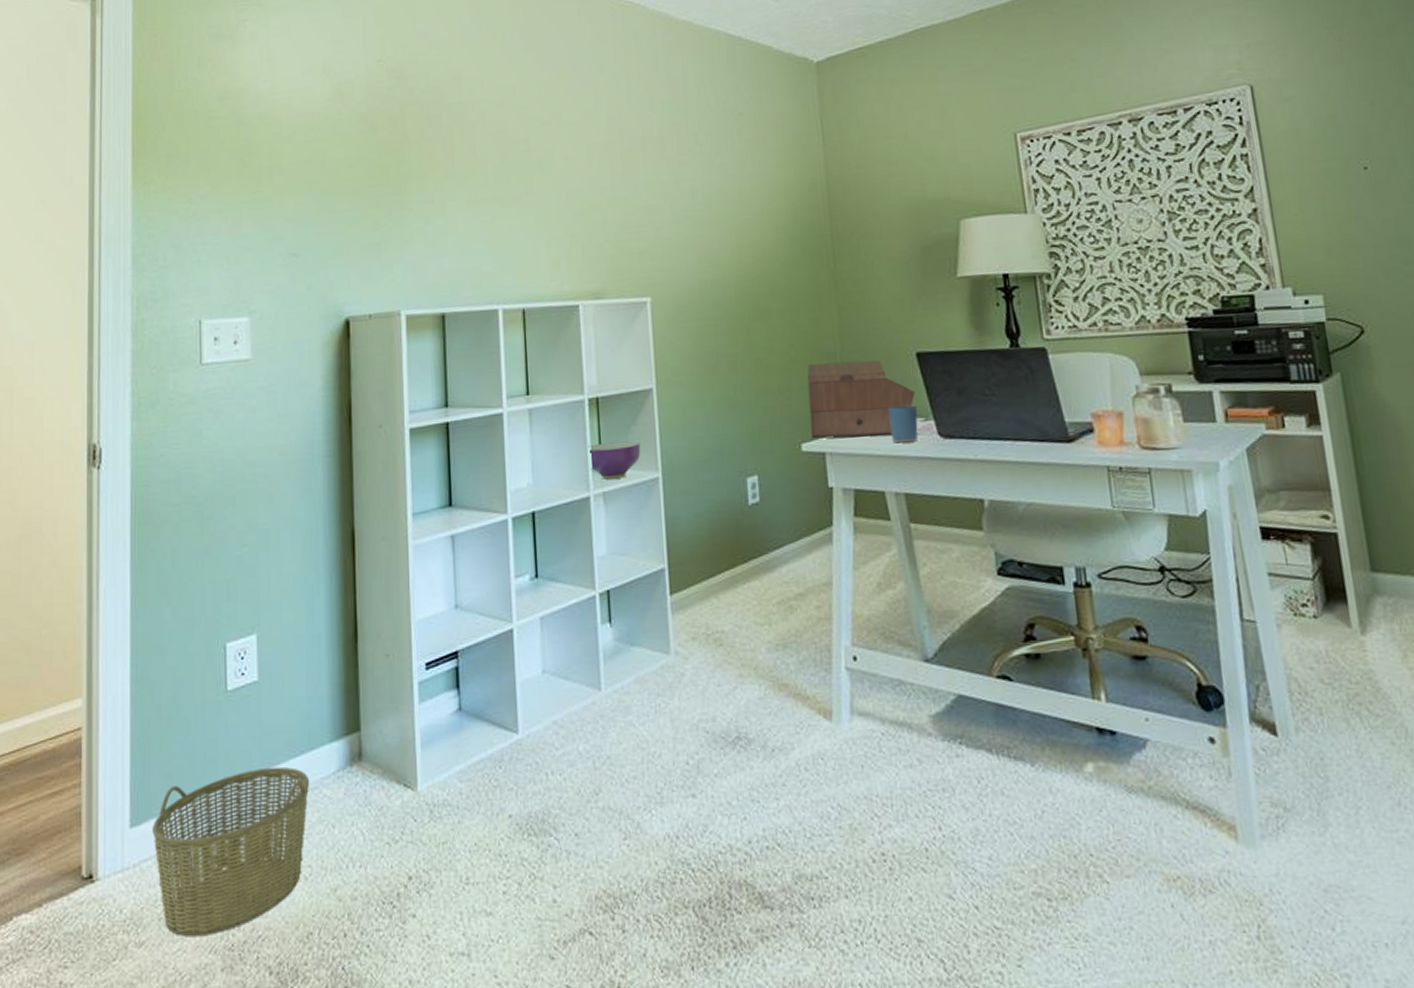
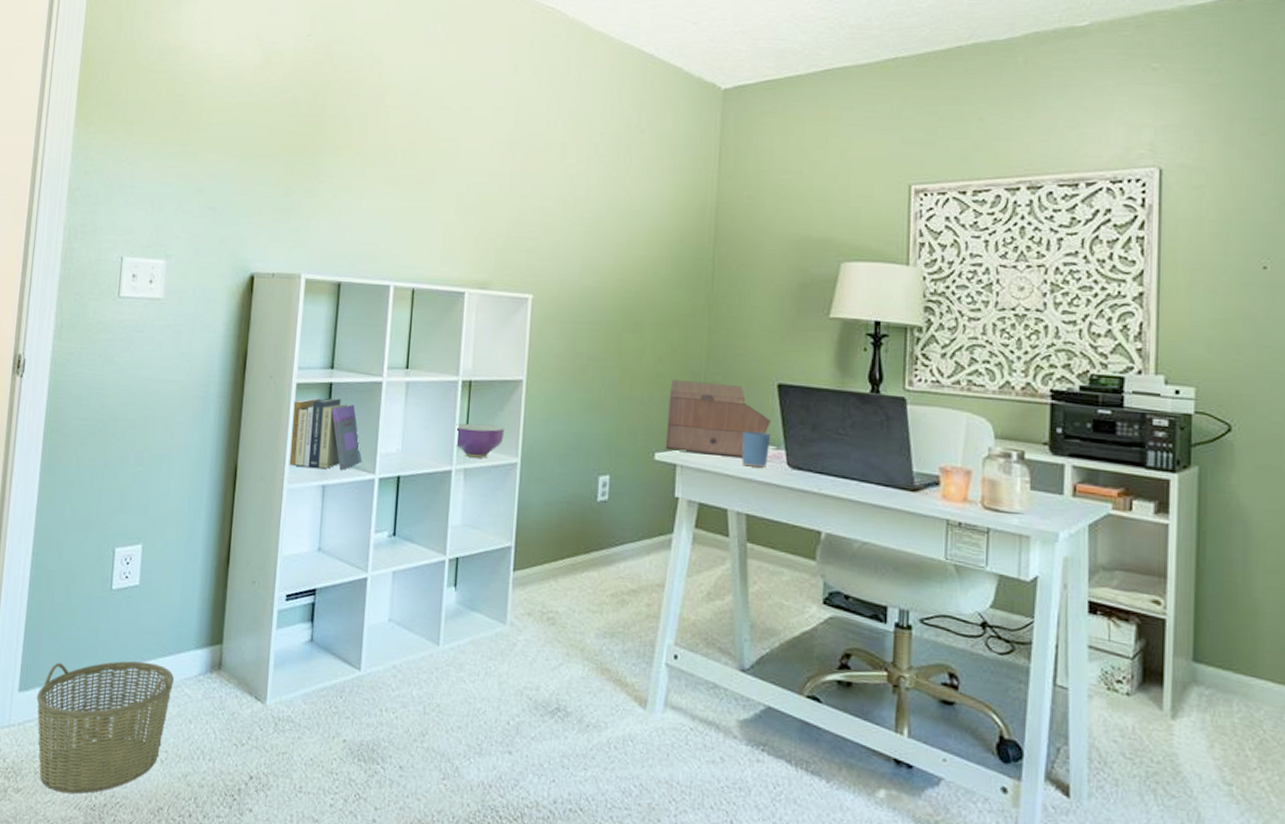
books: none [409,438,492,519] -> present [289,398,363,470]

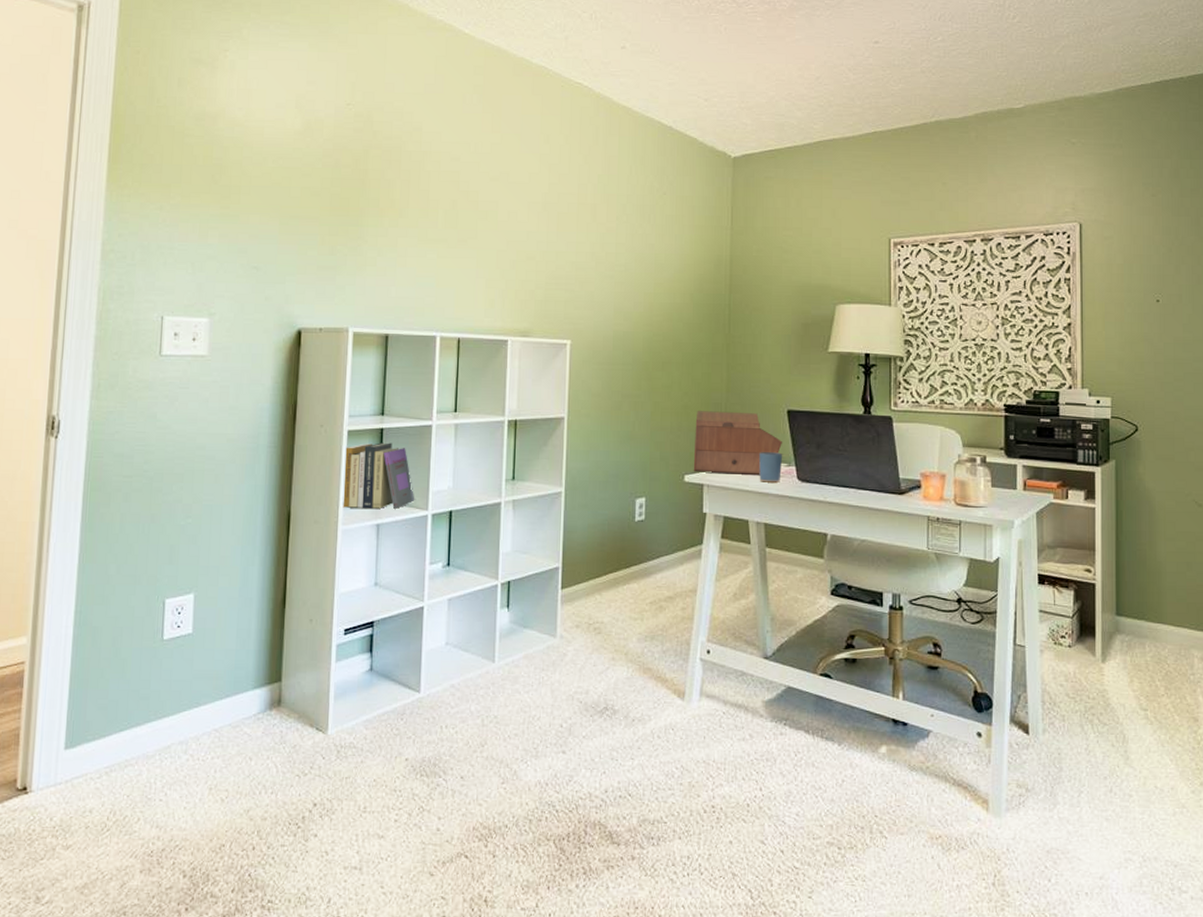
basket: present [37,661,175,794] -> none [85,706,233,843]
bowl: present [456,423,505,458] -> none [504,459,549,489]

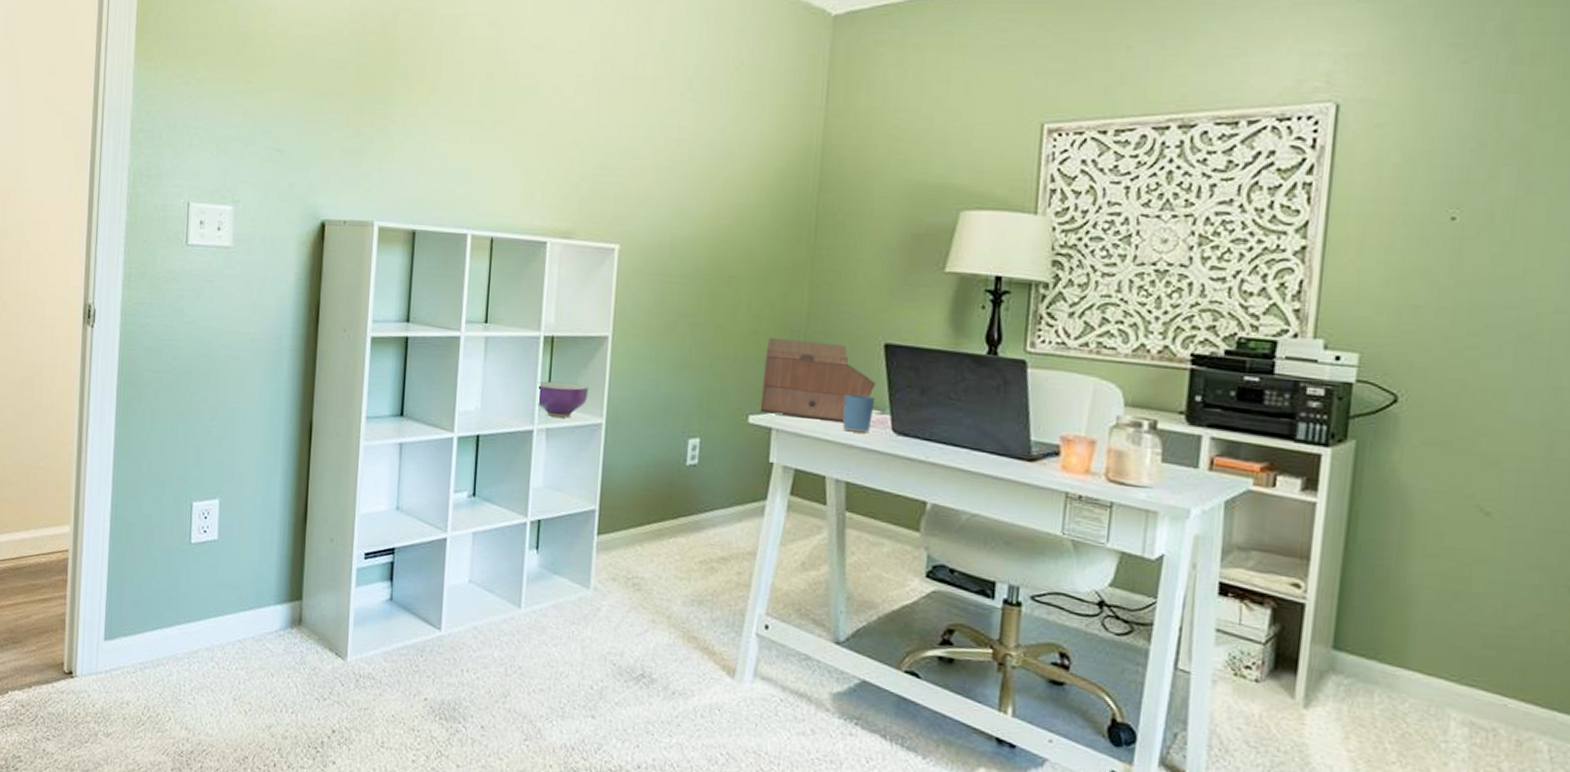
books: present [343,442,415,509] -> none [365,352,441,428]
bowl: none [504,459,549,489] -> present [538,381,589,418]

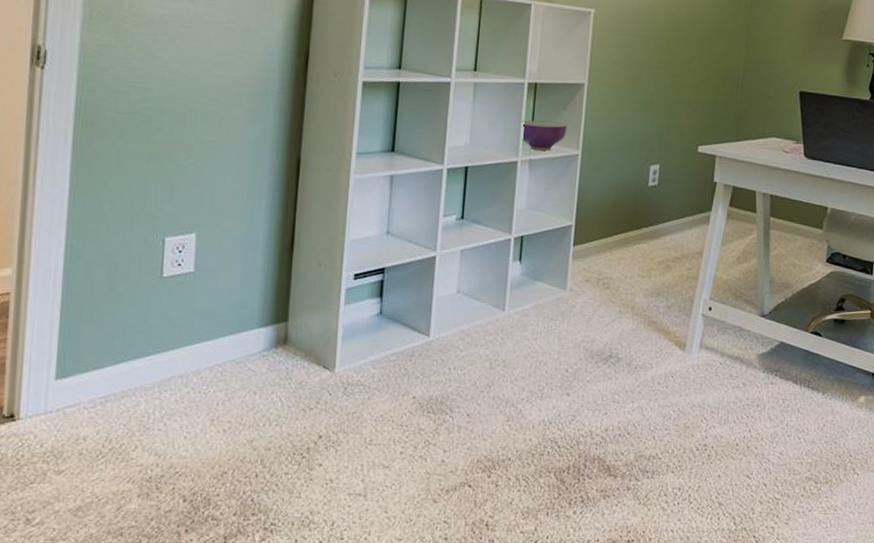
sewing box: present [760,338,875,422] -> none [707,86,793,150]
mug: present [842,394,876,433] -> none [768,129,793,158]

